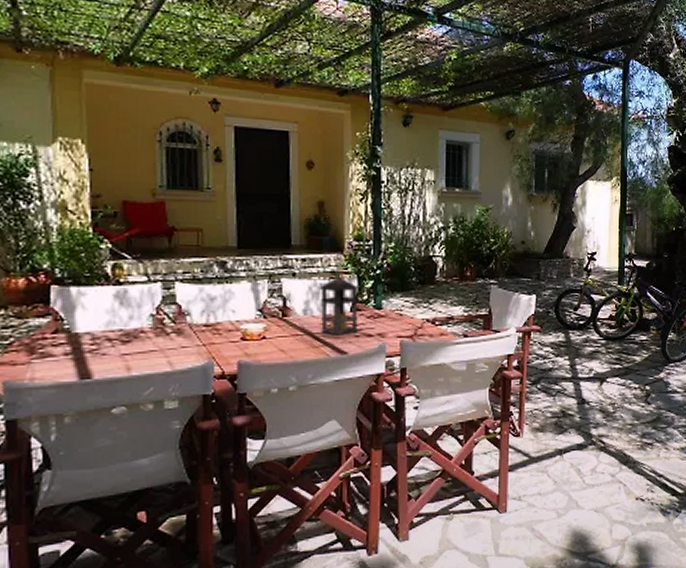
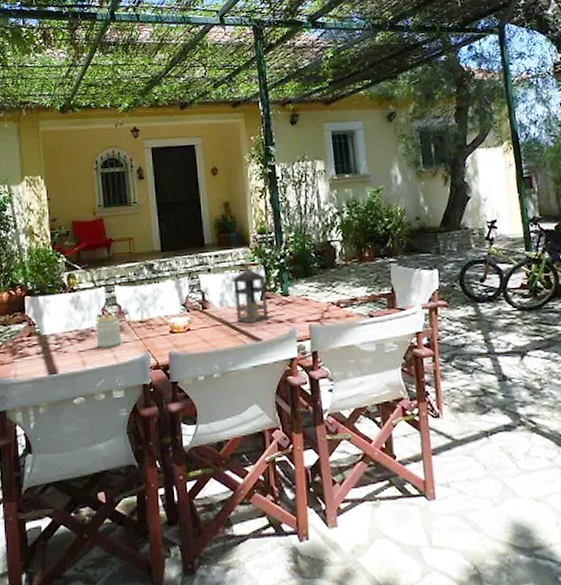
jar: none [146,312,179,352] -> present [96,313,121,348]

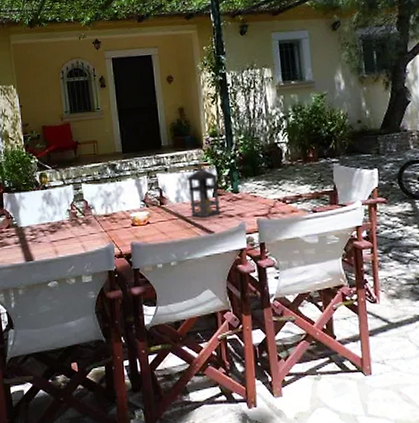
jar: present [96,313,121,348] -> none [65,208,89,238]

